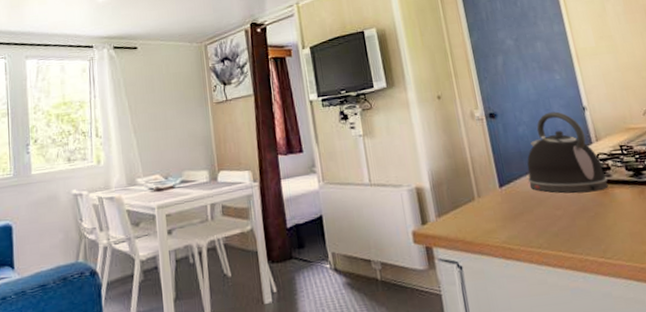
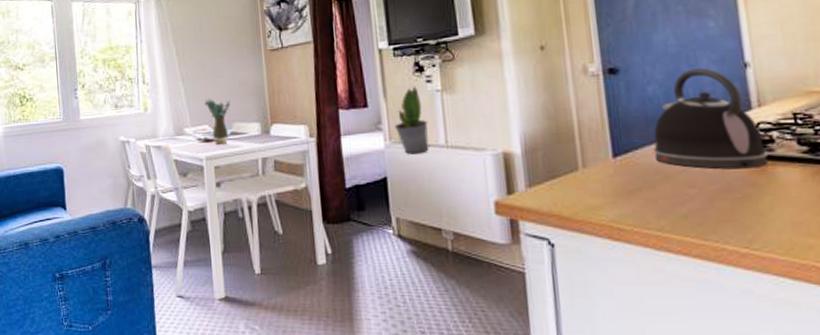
vase: none [156,149,181,193] -> present [204,98,231,145]
potted plant: none [326,132,356,193] -> present [394,86,429,154]

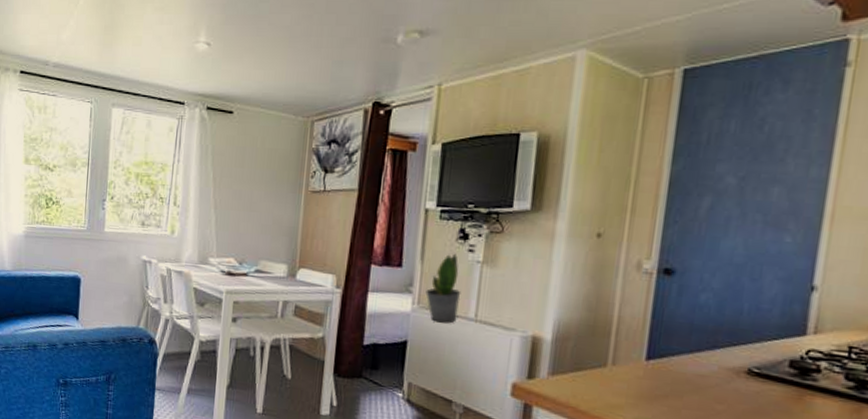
vase: present [204,98,231,145] -> none [234,231,262,281]
kettle: present [652,68,769,170] -> none [689,283,811,395]

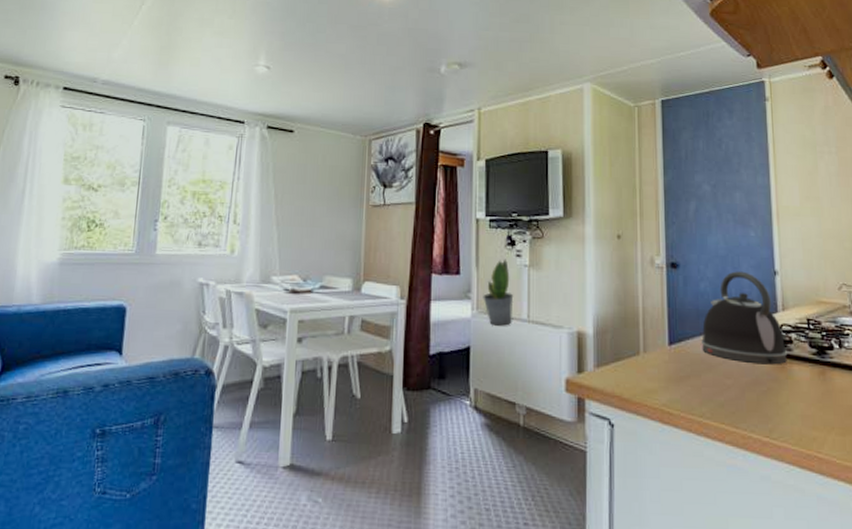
kettle: none [689,283,811,395] -> present [700,271,788,365]

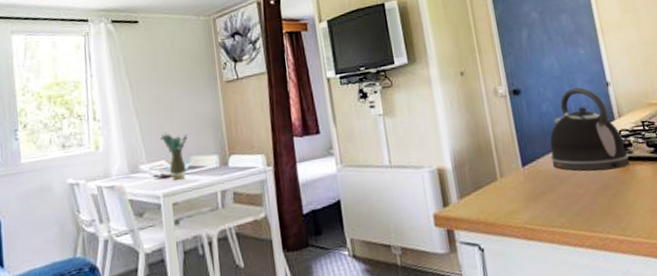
vase: none [297,247,325,297] -> present [160,132,188,180]
potted plant: present [483,259,514,326] -> none [344,111,376,176]

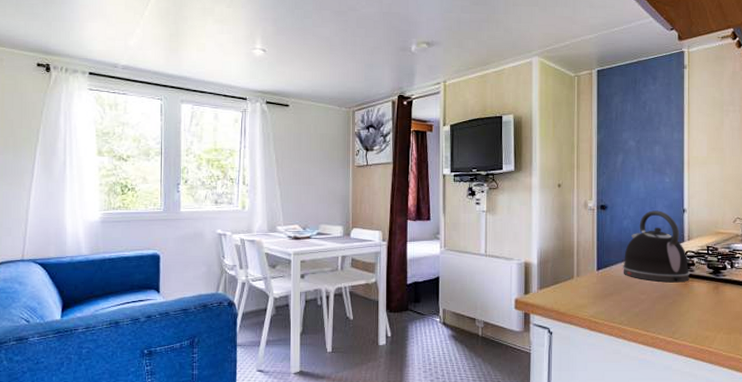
vase: present [160,132,188,180] -> none [297,202,320,242]

